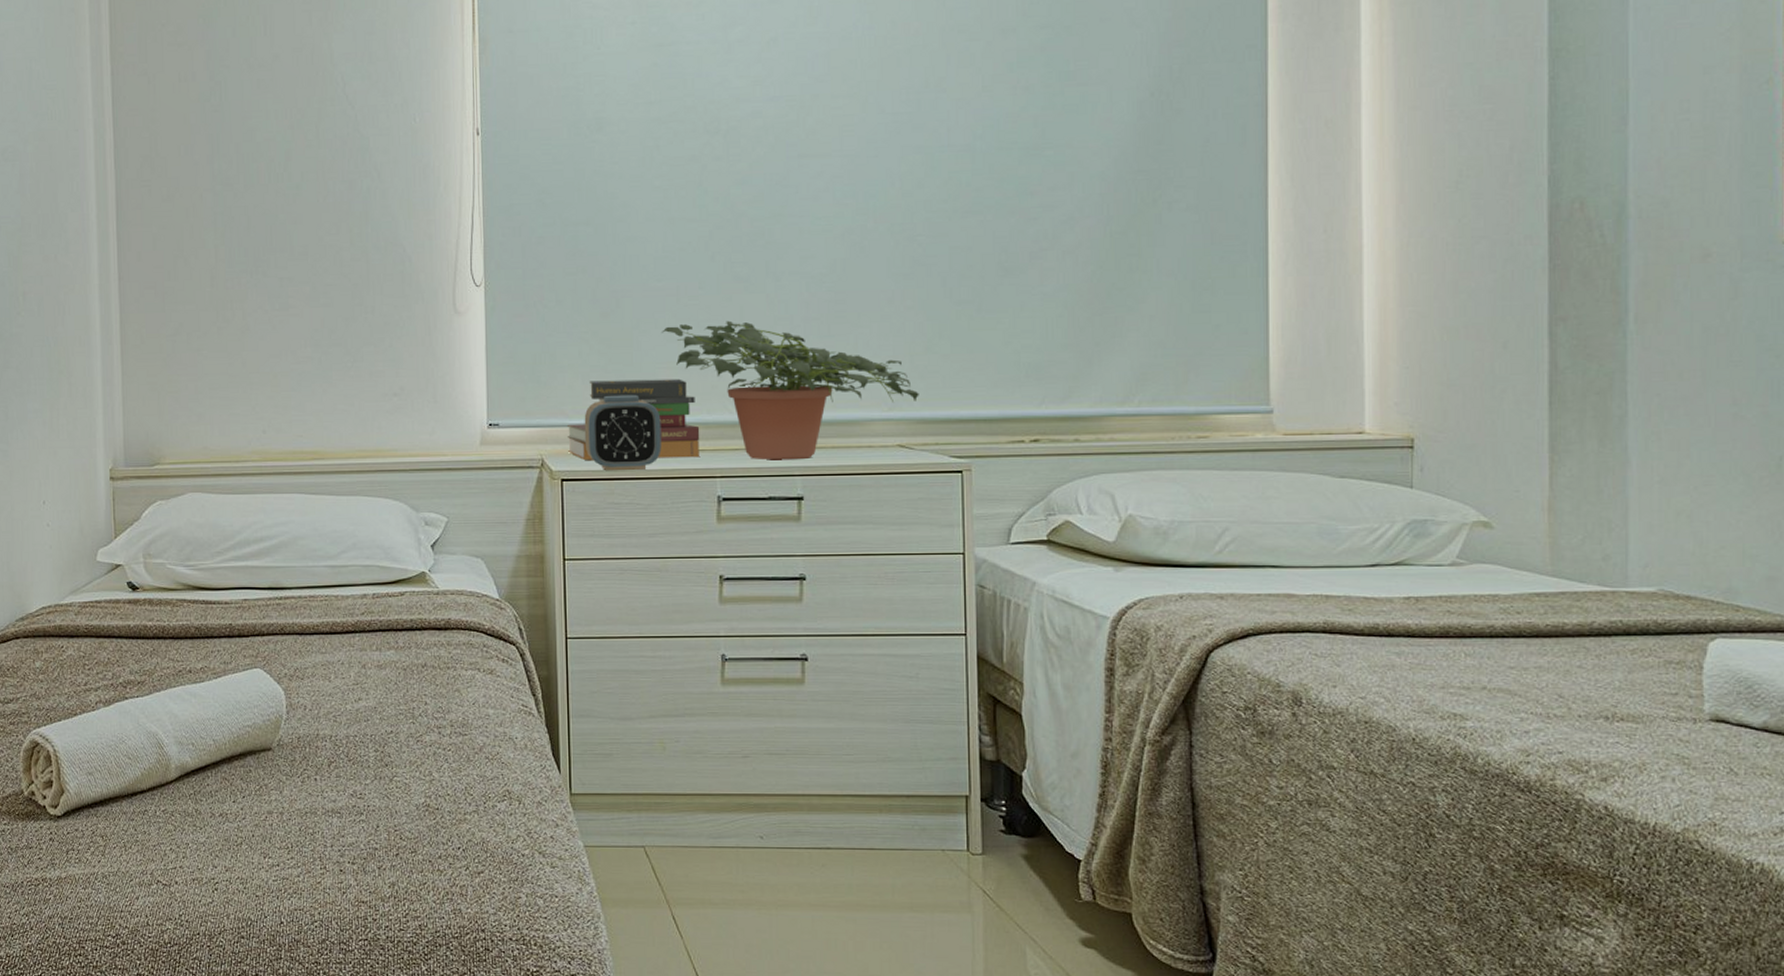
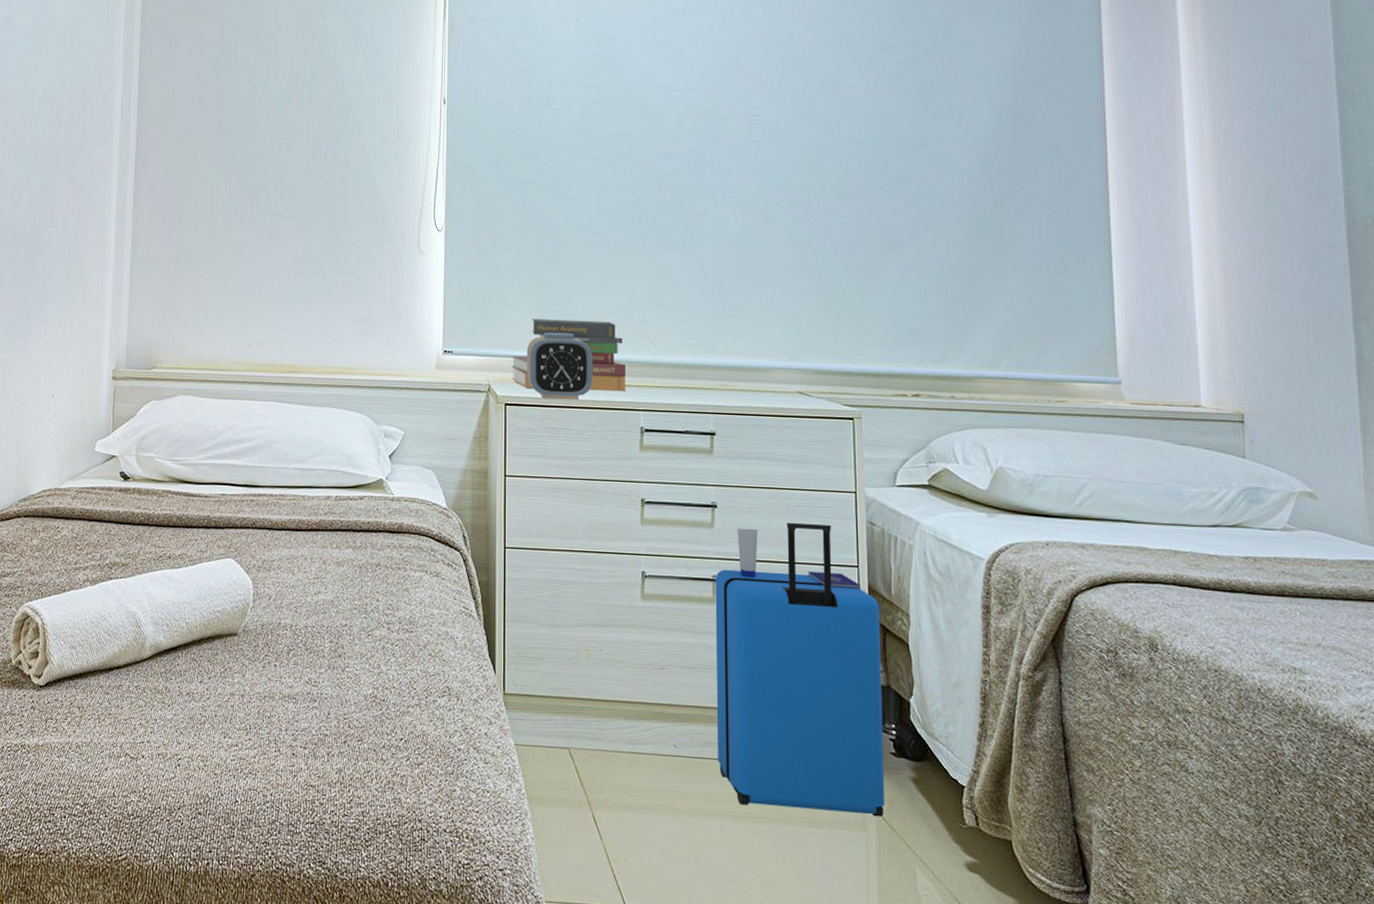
potted plant: present [662,320,919,461] -> none [595,274,816,400]
suitcase: none [804,590,993,898] -> present [715,522,885,817]

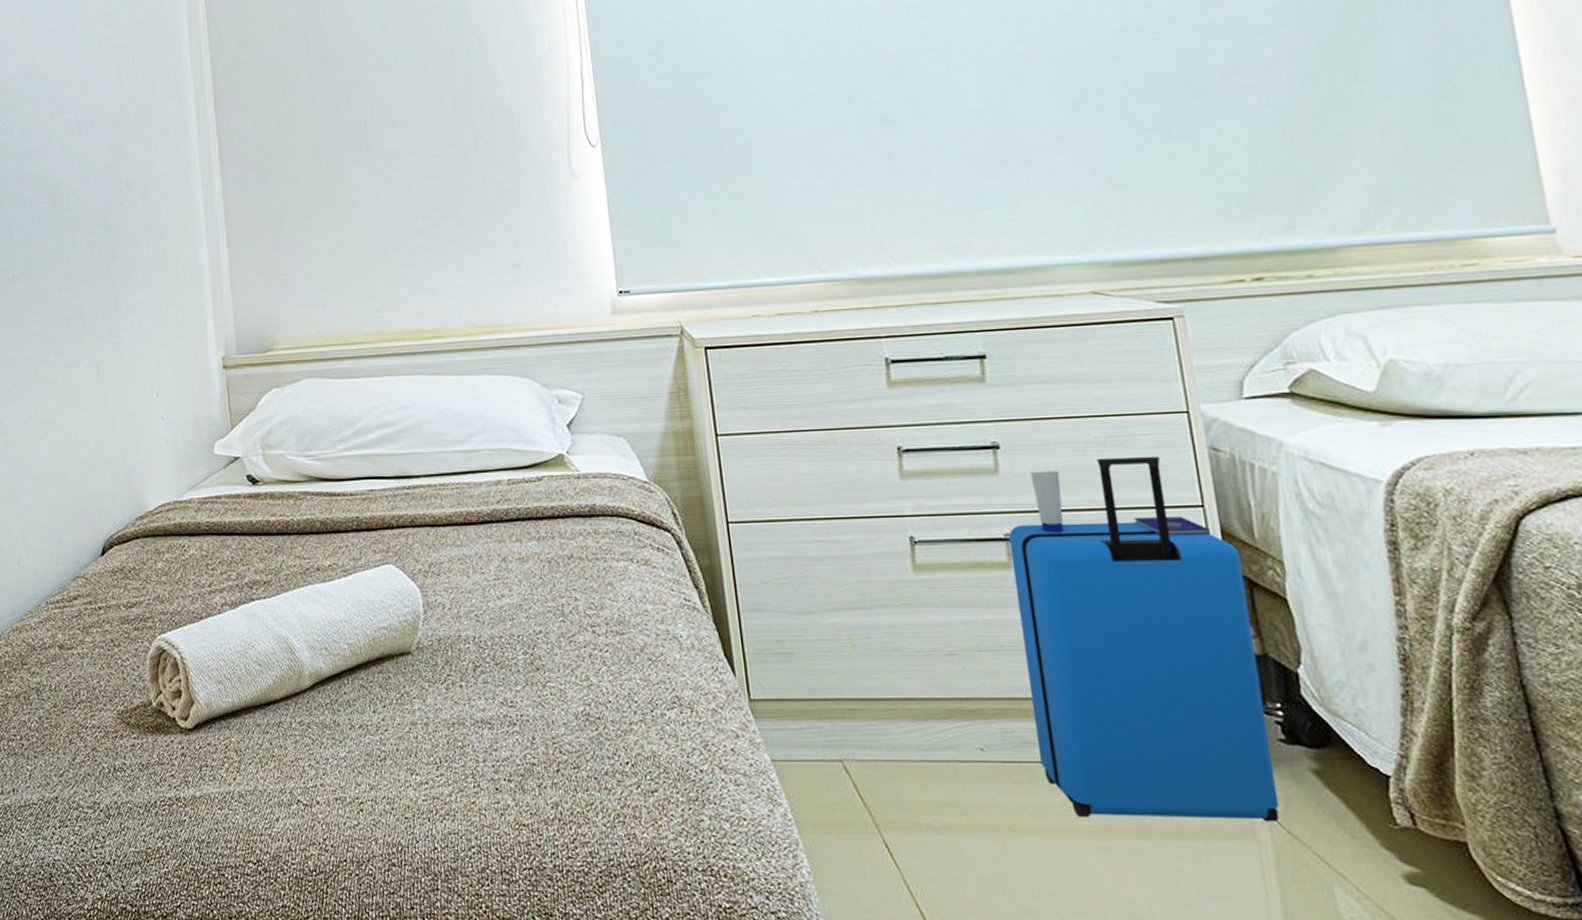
books: present [511,318,626,392] -> none [705,231,859,325]
alarm clock: present [526,332,593,401] -> none [723,251,815,336]

